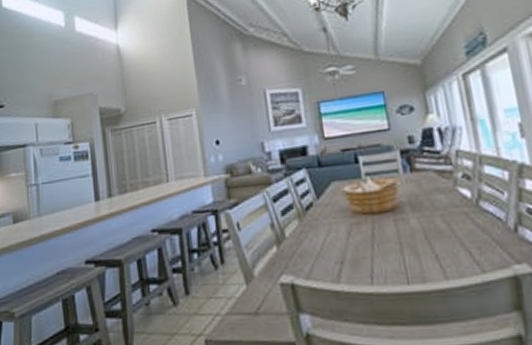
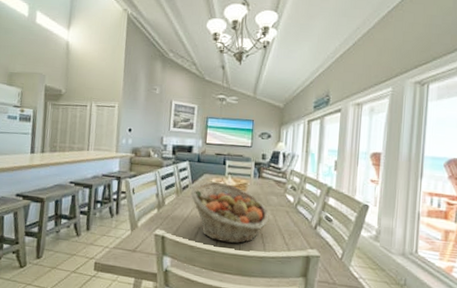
fruit basket: none [317,189,441,278] -> present [190,181,269,244]

